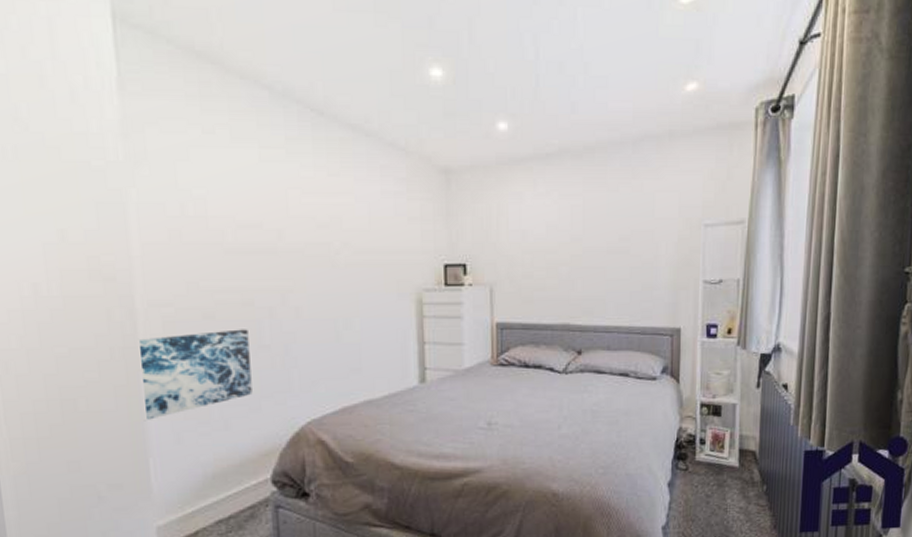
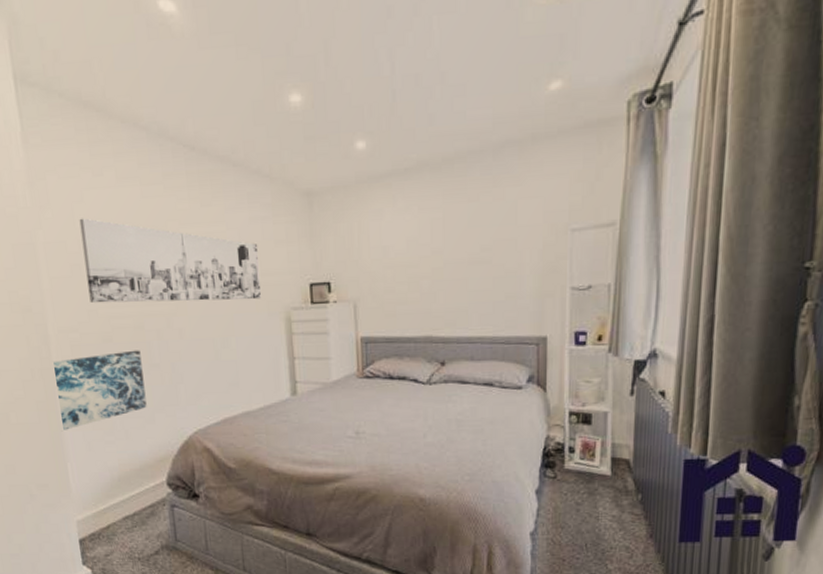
wall art: none [183,179,392,279] -> present [79,218,262,304]

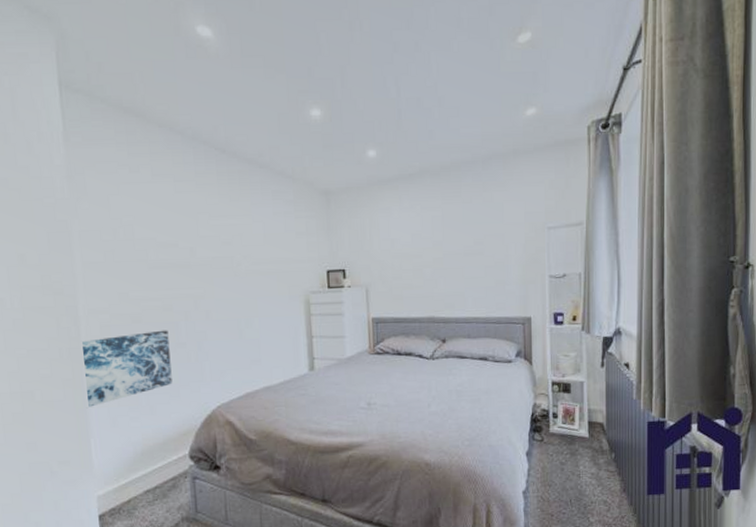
wall art: present [79,218,262,304] -> none [115,209,284,287]

